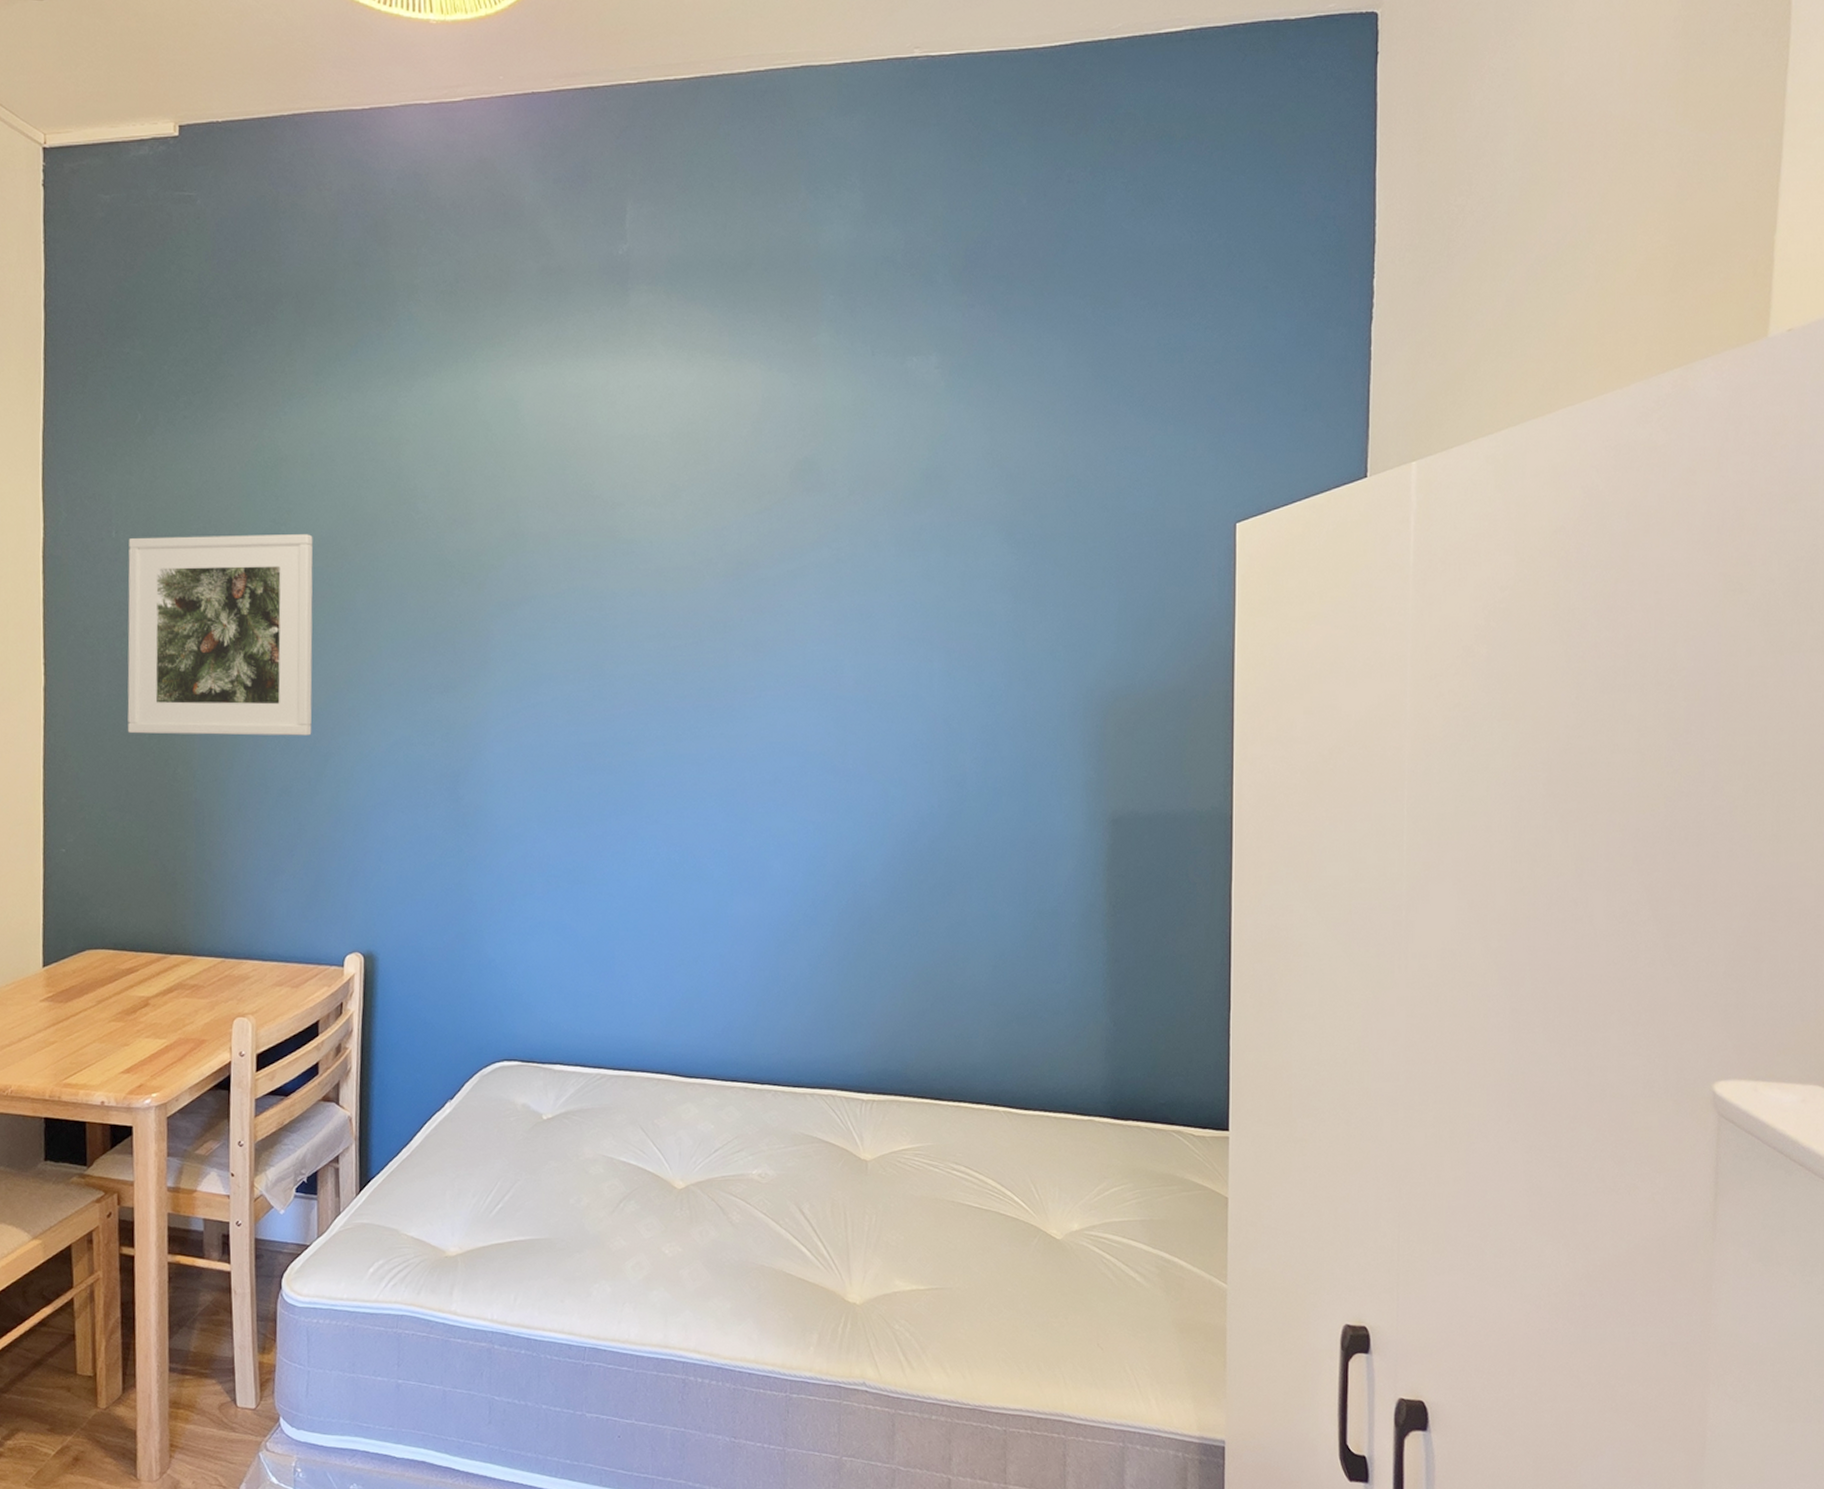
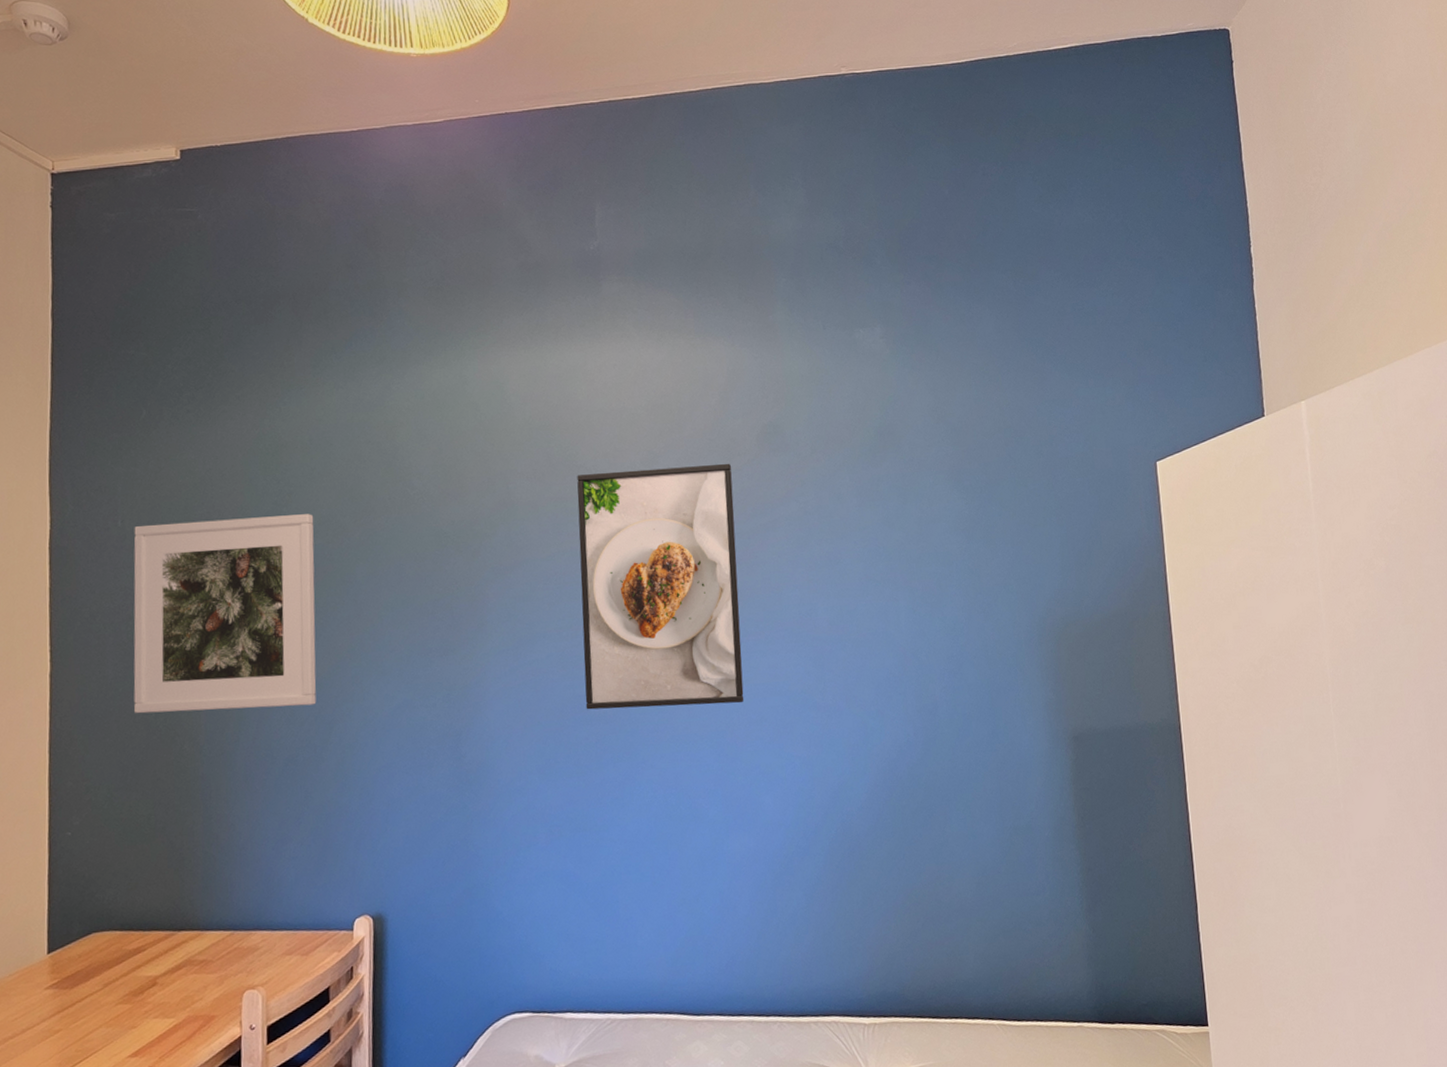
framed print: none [590,501,761,762] -> present [577,463,744,710]

